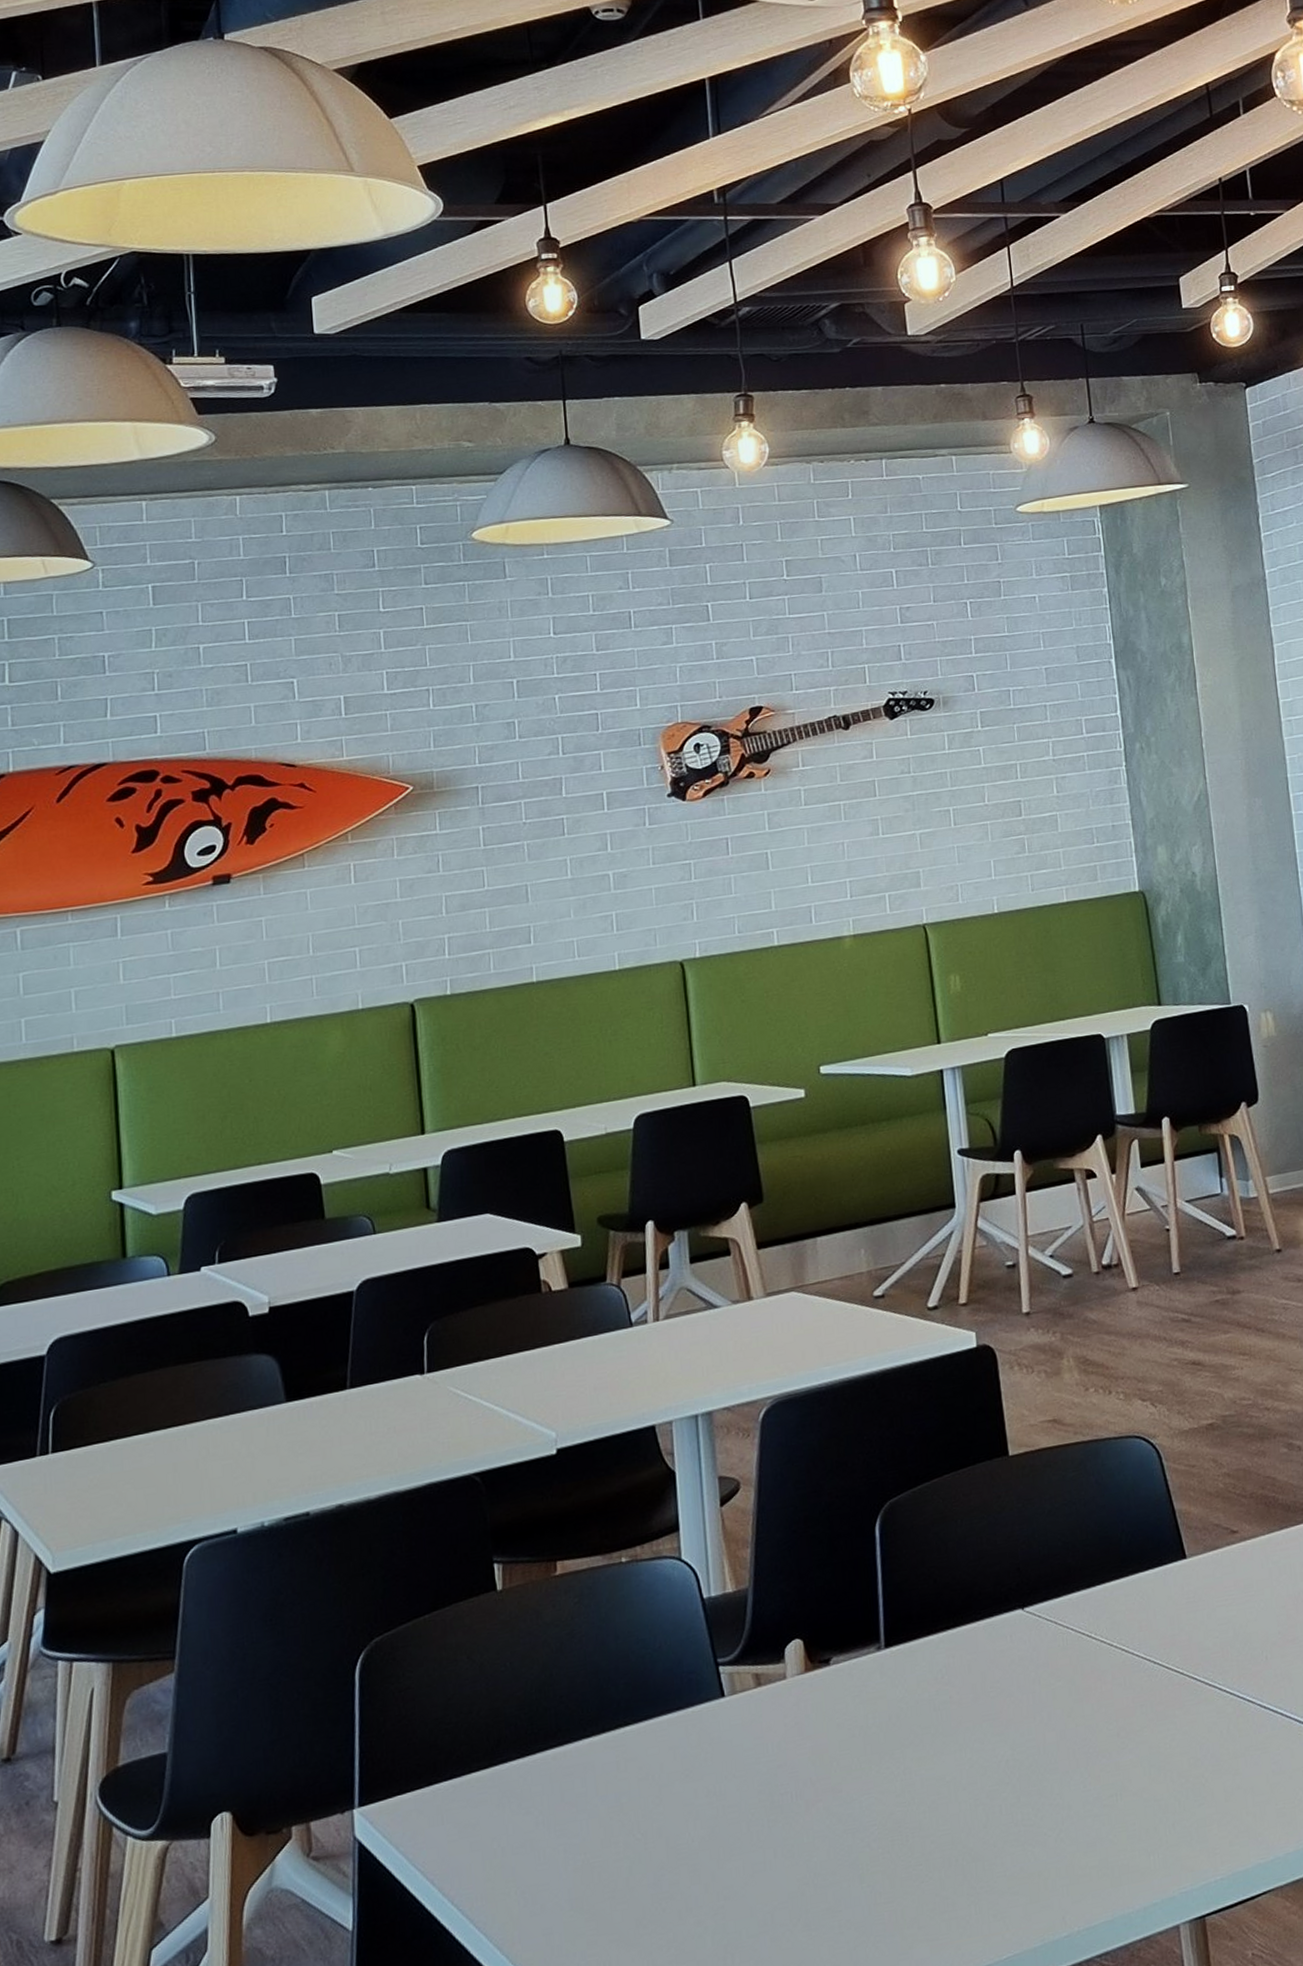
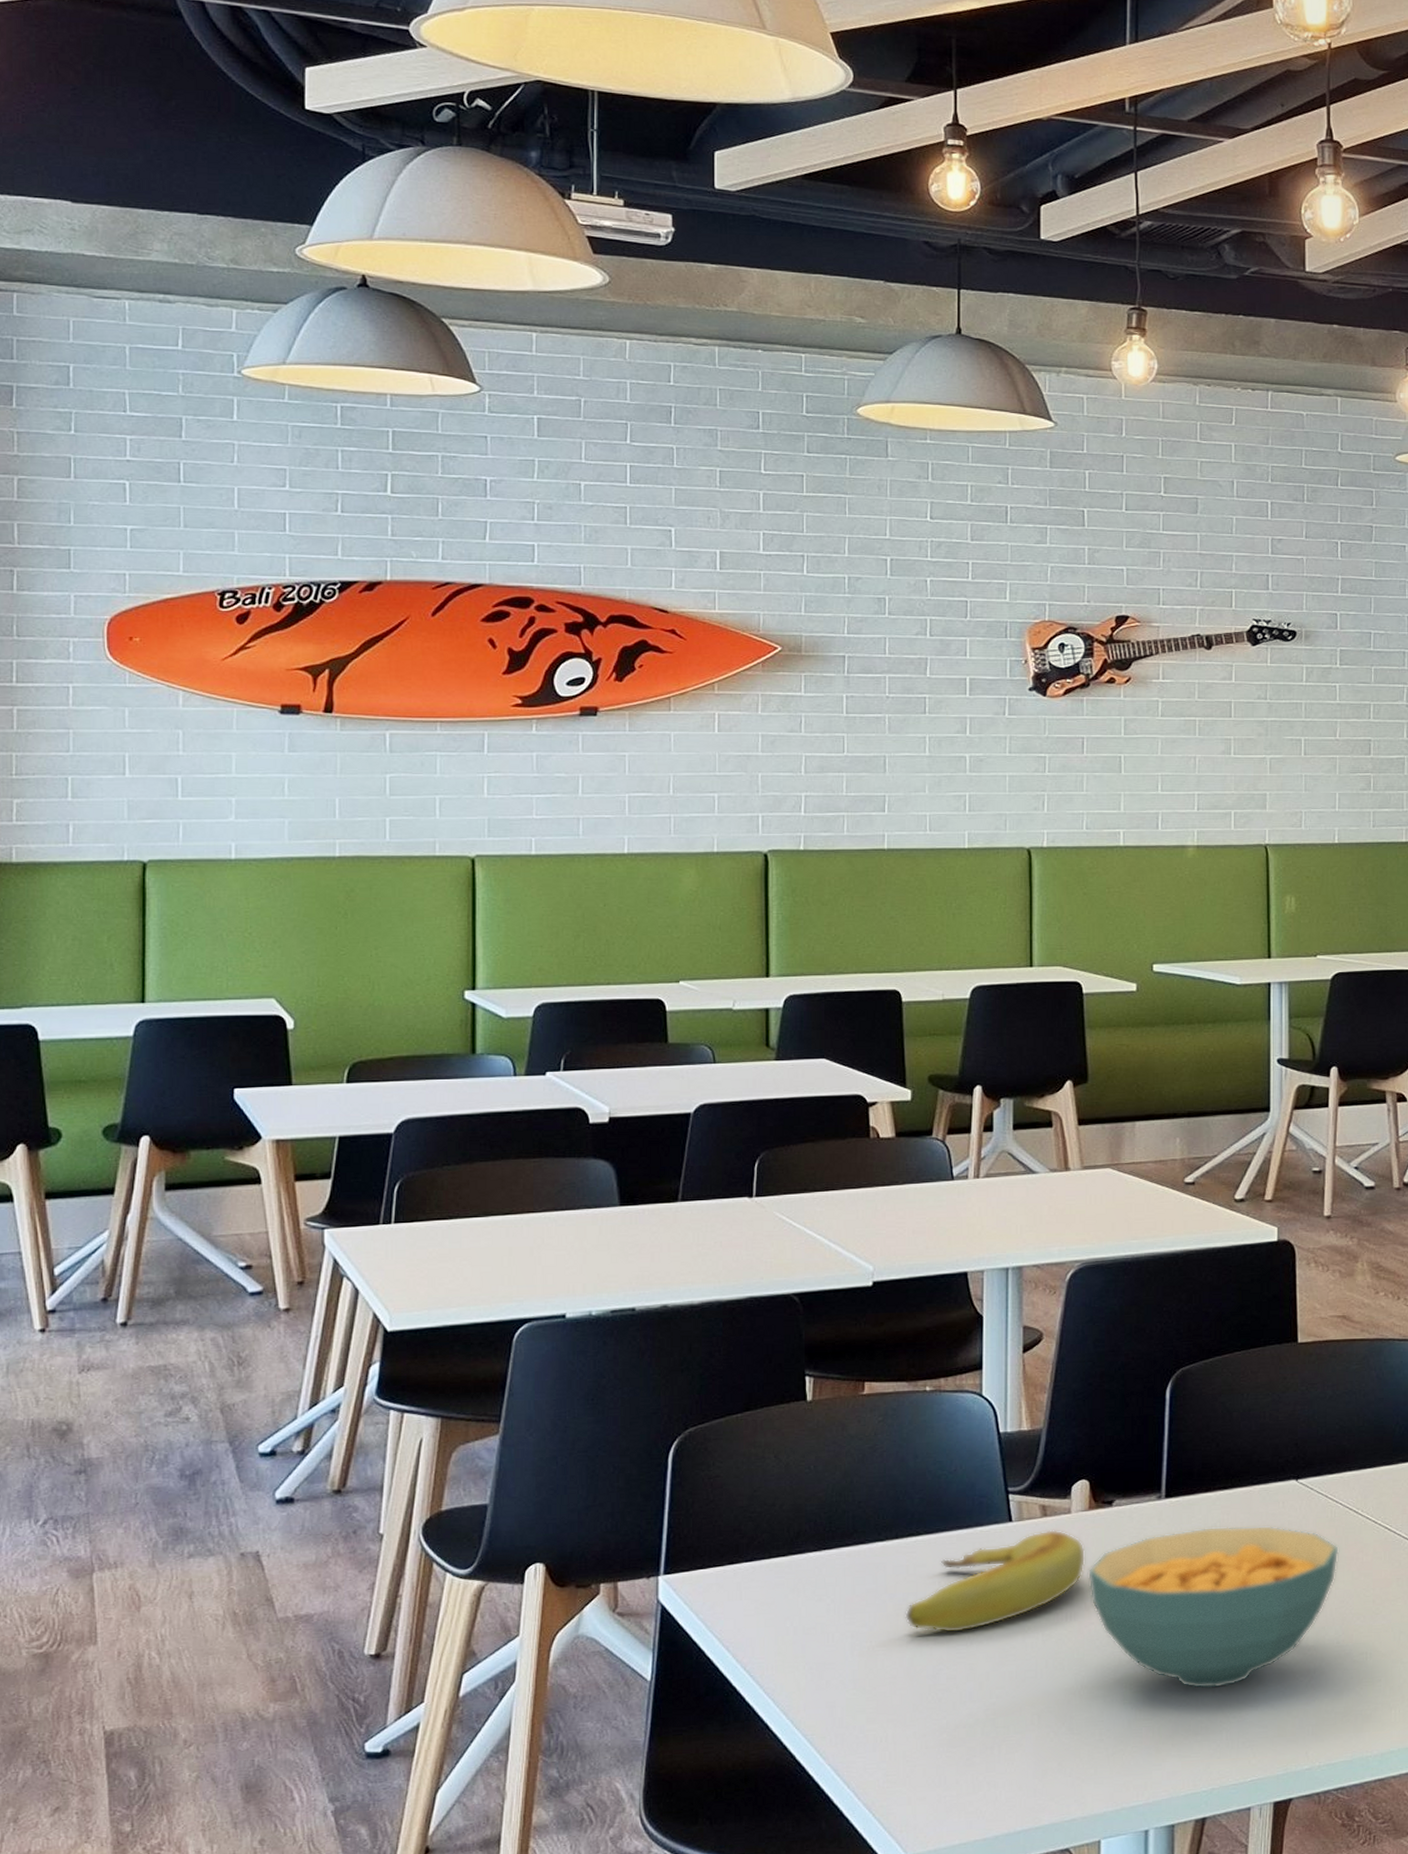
banana: none [619,1699,807,1834] -> present [905,1530,1086,1633]
cereal bowl: none [809,1663,1076,1860] -> present [1087,1525,1340,1689]

